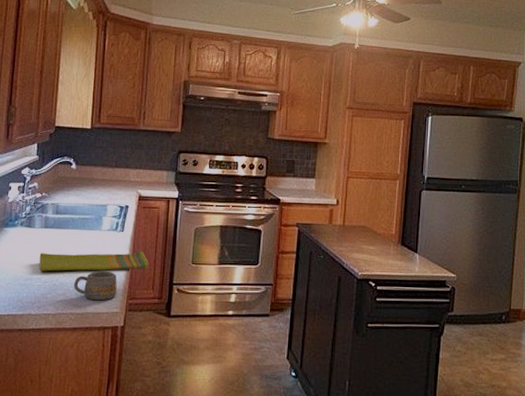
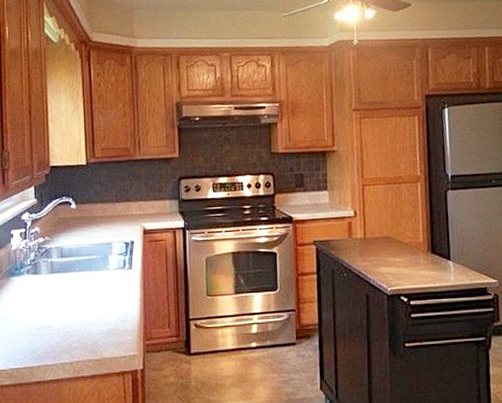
dish towel: present [39,252,150,272] -> none [49,289,163,320]
mug: present [74,270,117,301] -> none [87,312,132,345]

